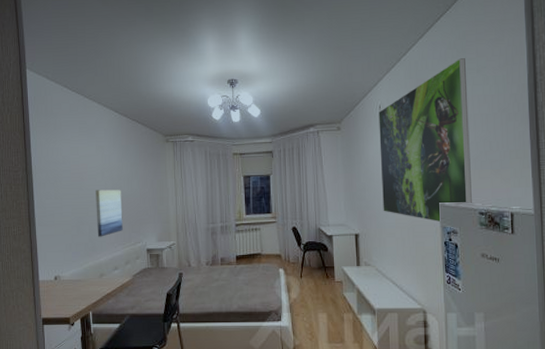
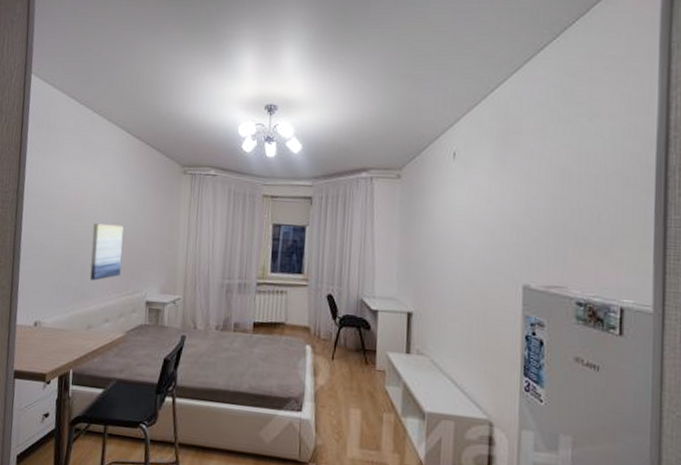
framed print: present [378,58,472,223] -> none [447,101,574,310]

